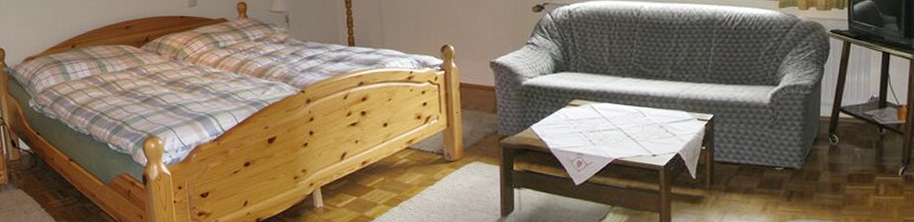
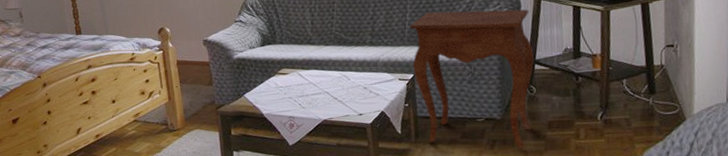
side table: none [713,48,840,202] -> present [409,9,534,148]

